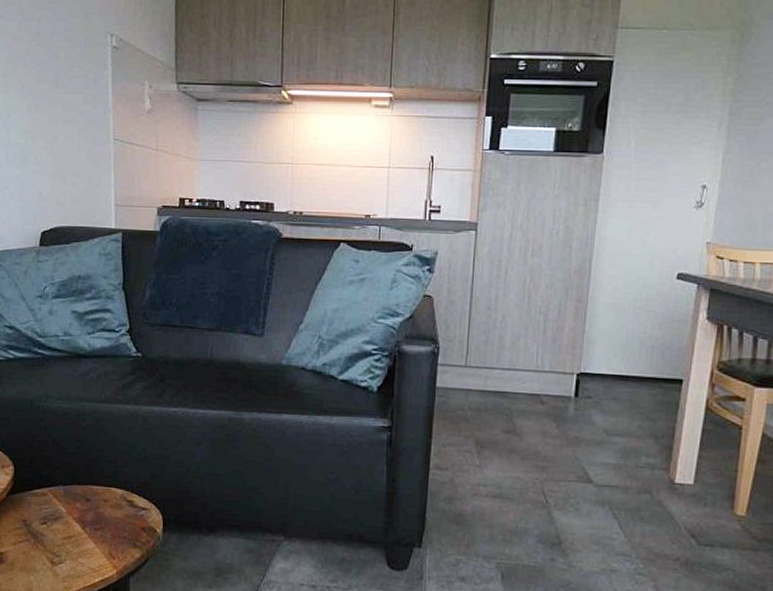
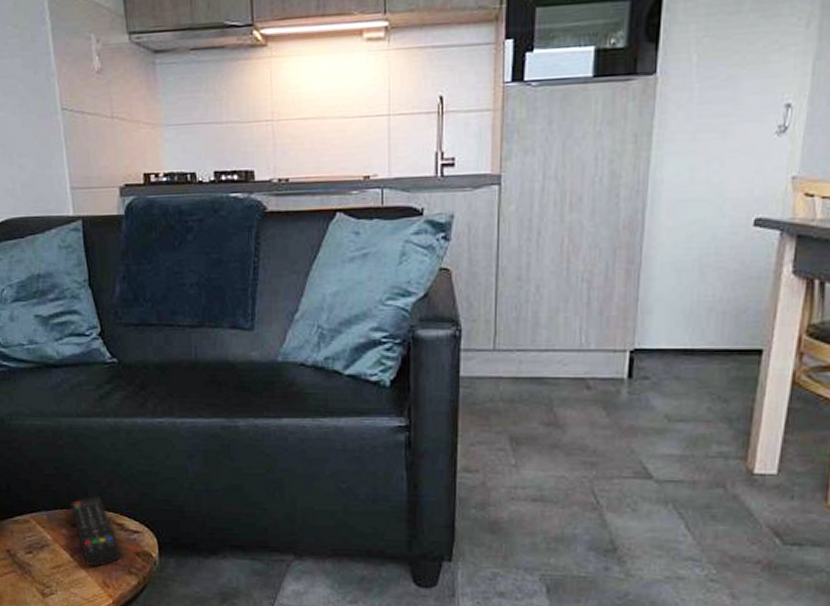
remote control: none [87,475,129,539] -> present [70,497,122,566]

